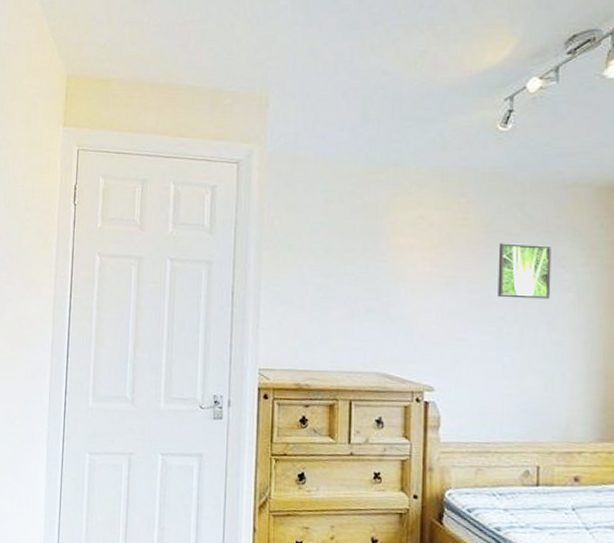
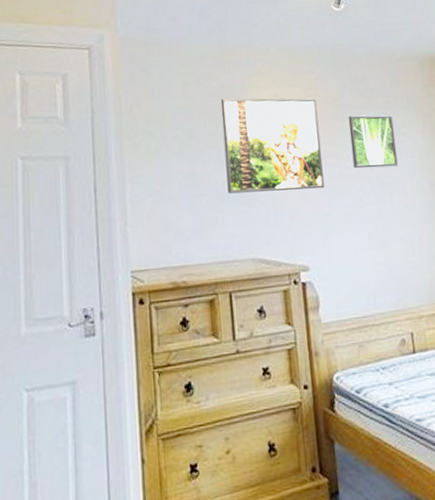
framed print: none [359,216,465,314] -> present [221,98,324,194]

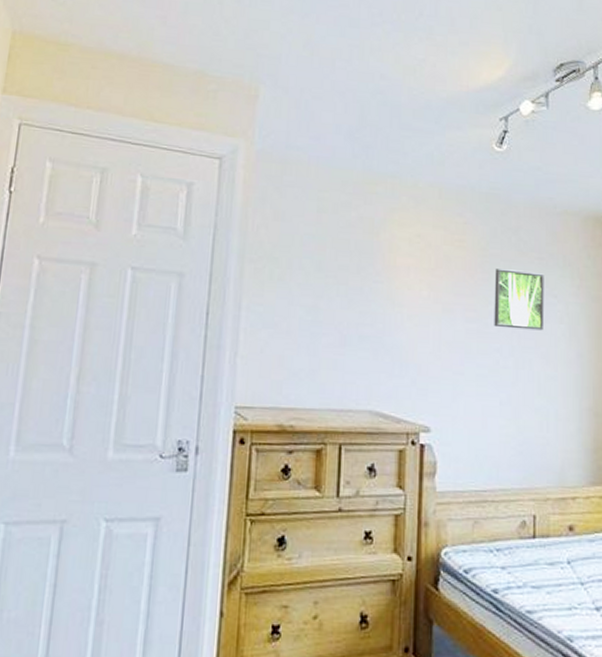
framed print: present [221,98,324,194] -> none [352,231,462,344]

